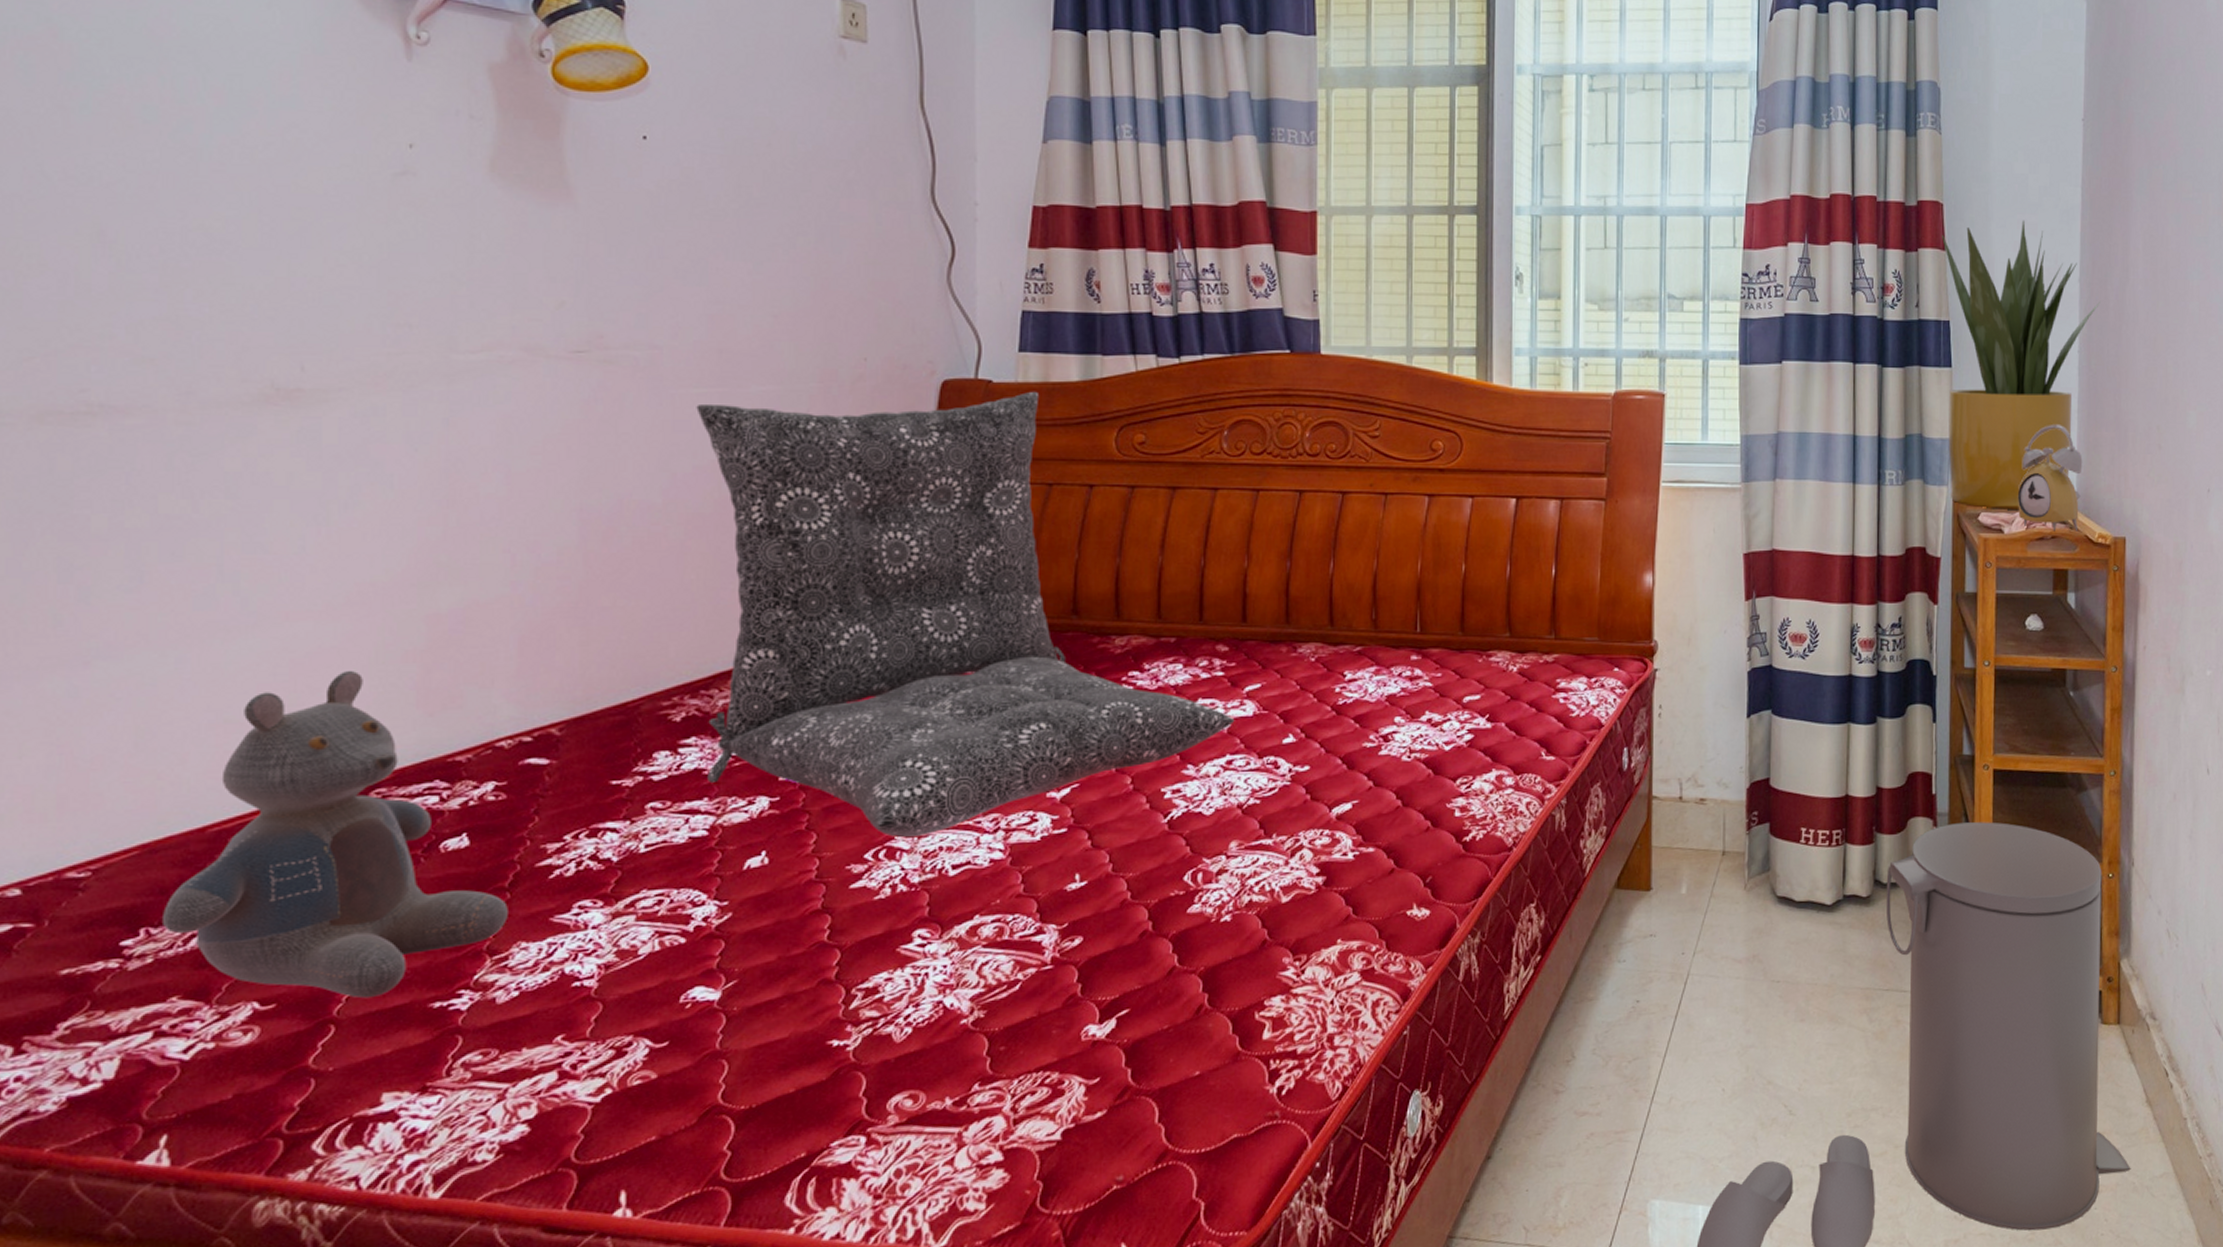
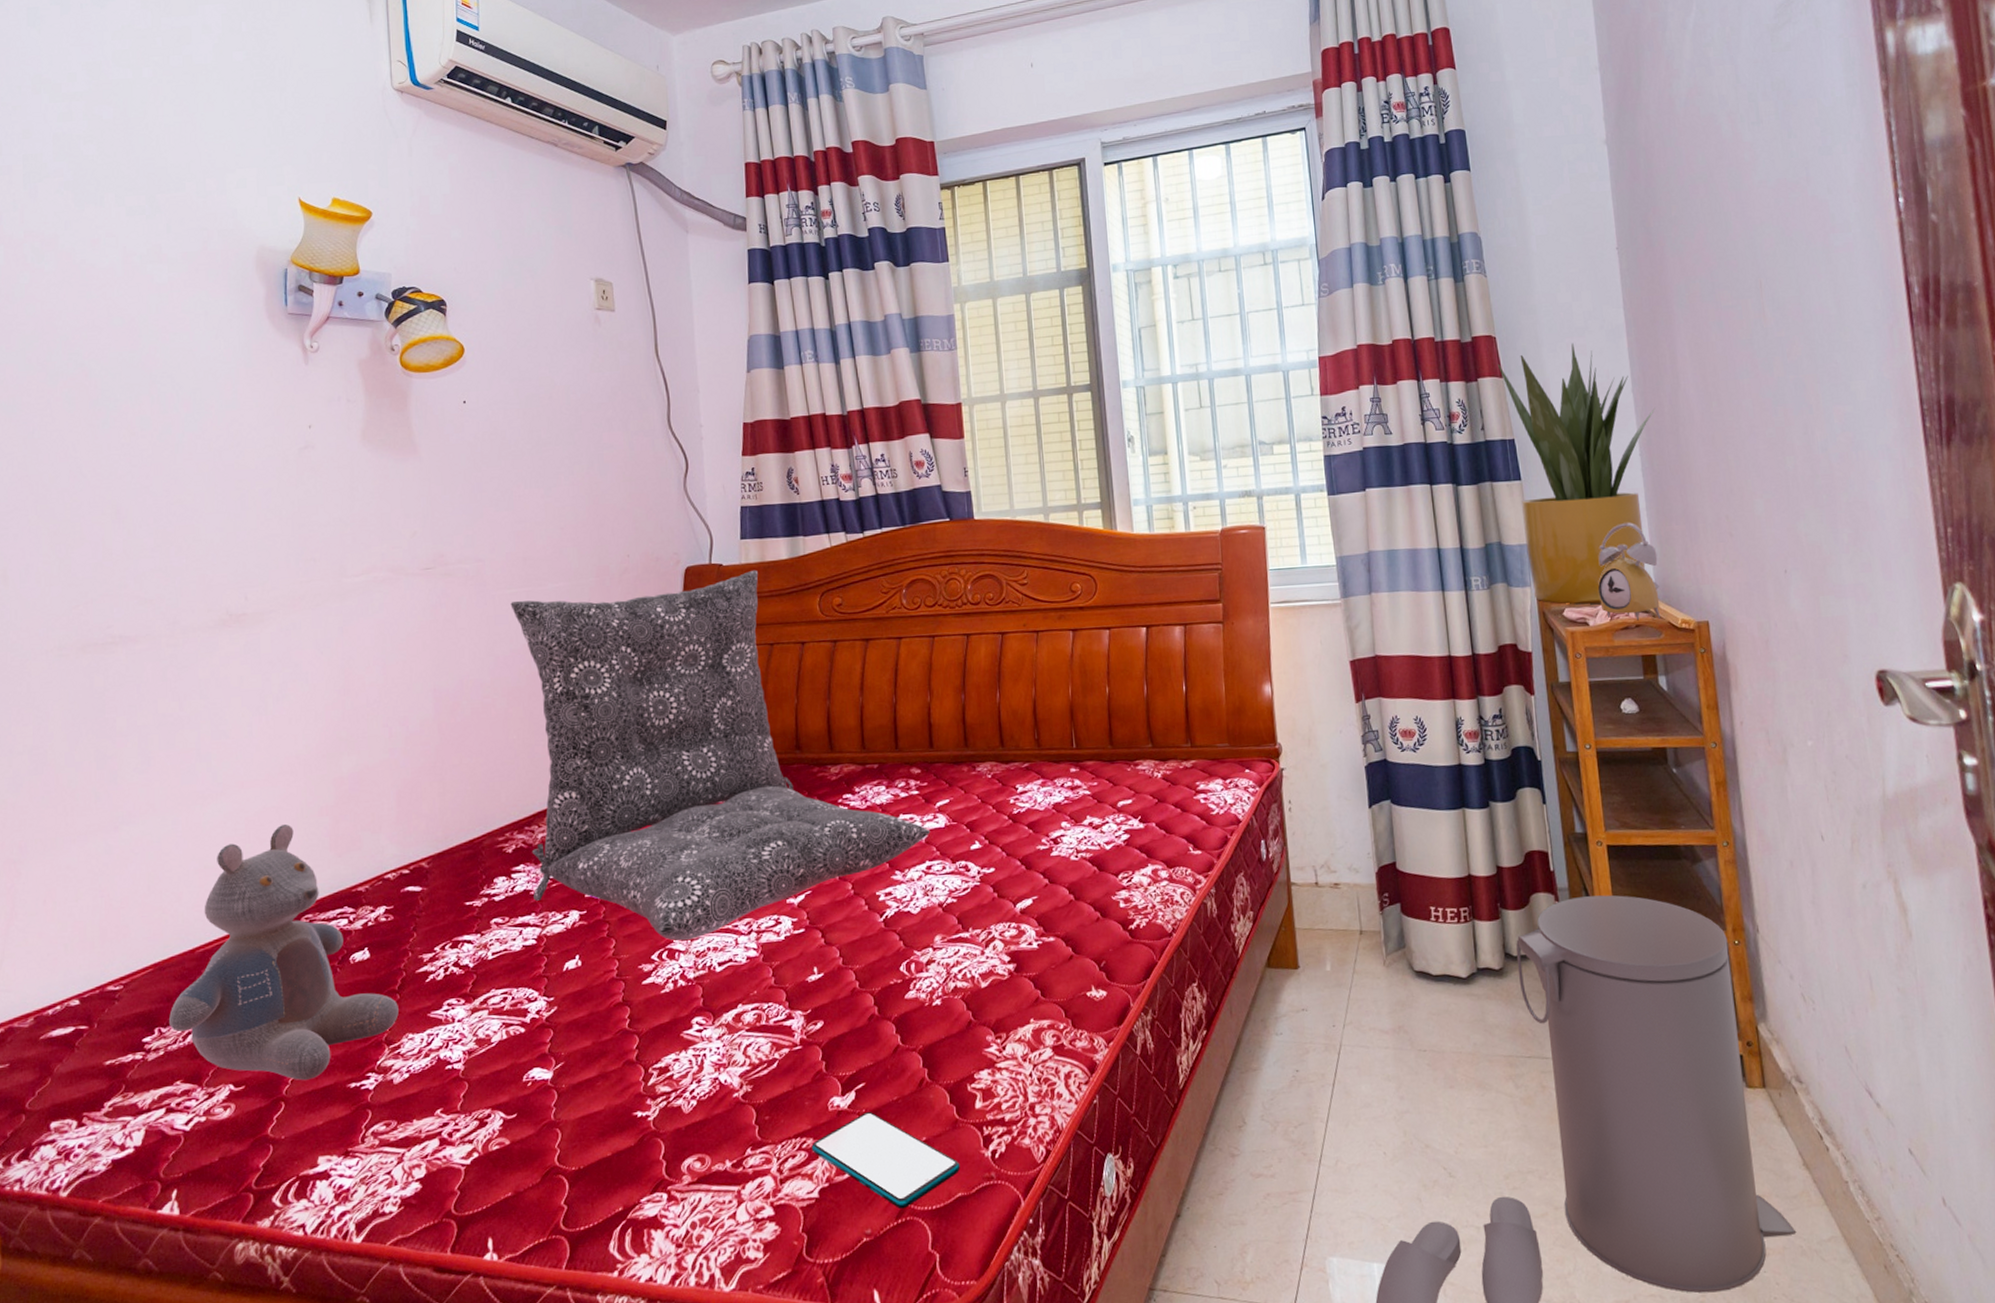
smartphone: none [1056,1041,1239,1153] -> present [811,1111,961,1210]

